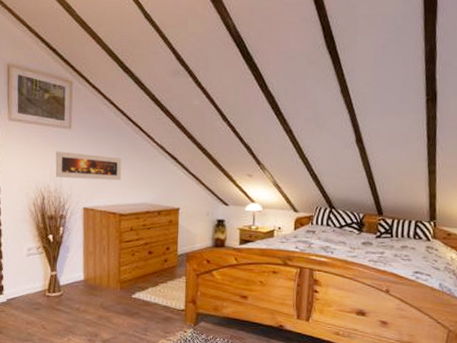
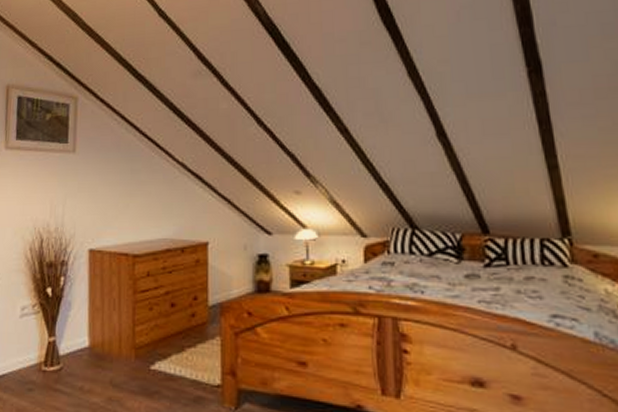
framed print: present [55,151,122,181] -> none [56,180,135,213]

